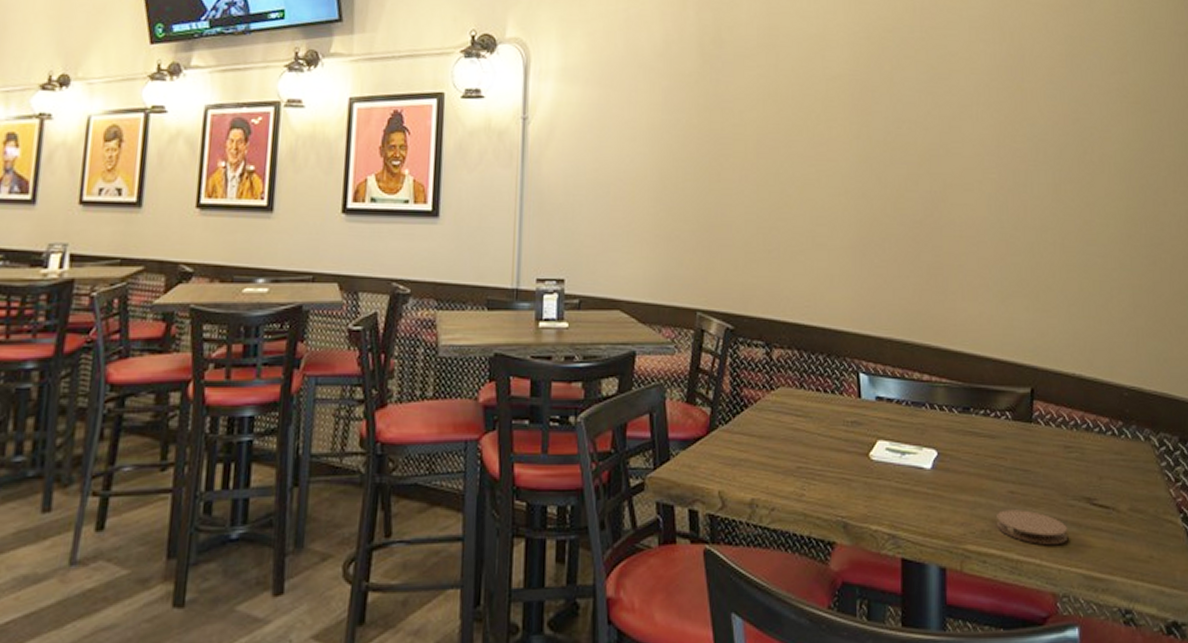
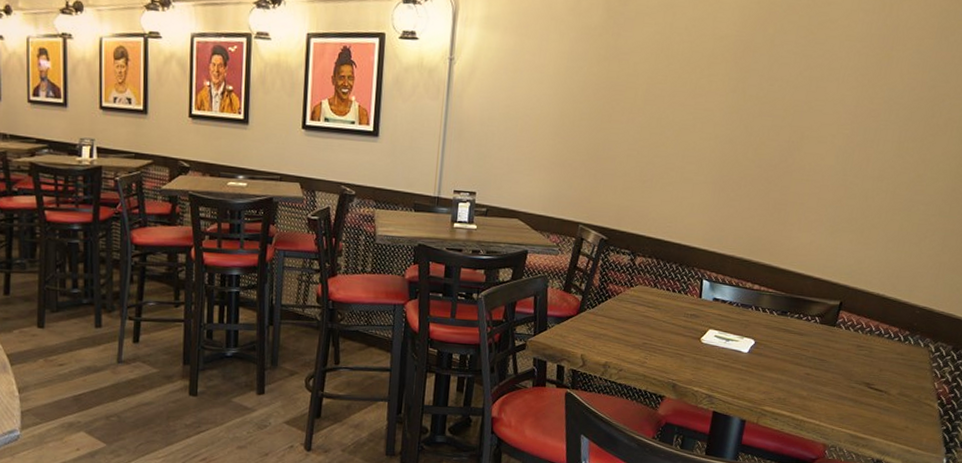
coaster: present [997,509,1067,544] -> none [791,385,846,412]

